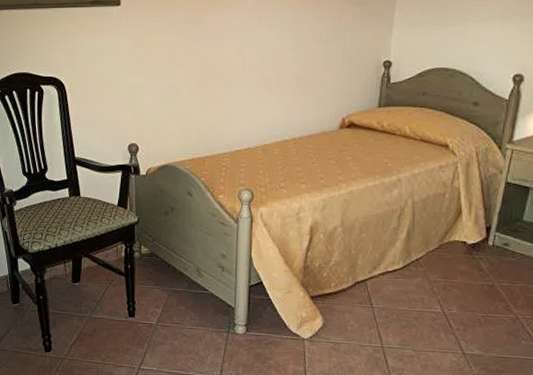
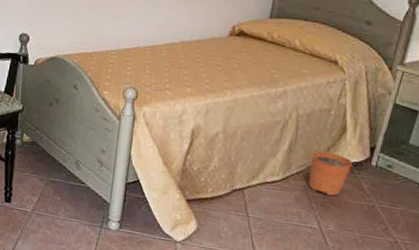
plant pot: none [428,224,469,279] -> present [308,140,352,196]

